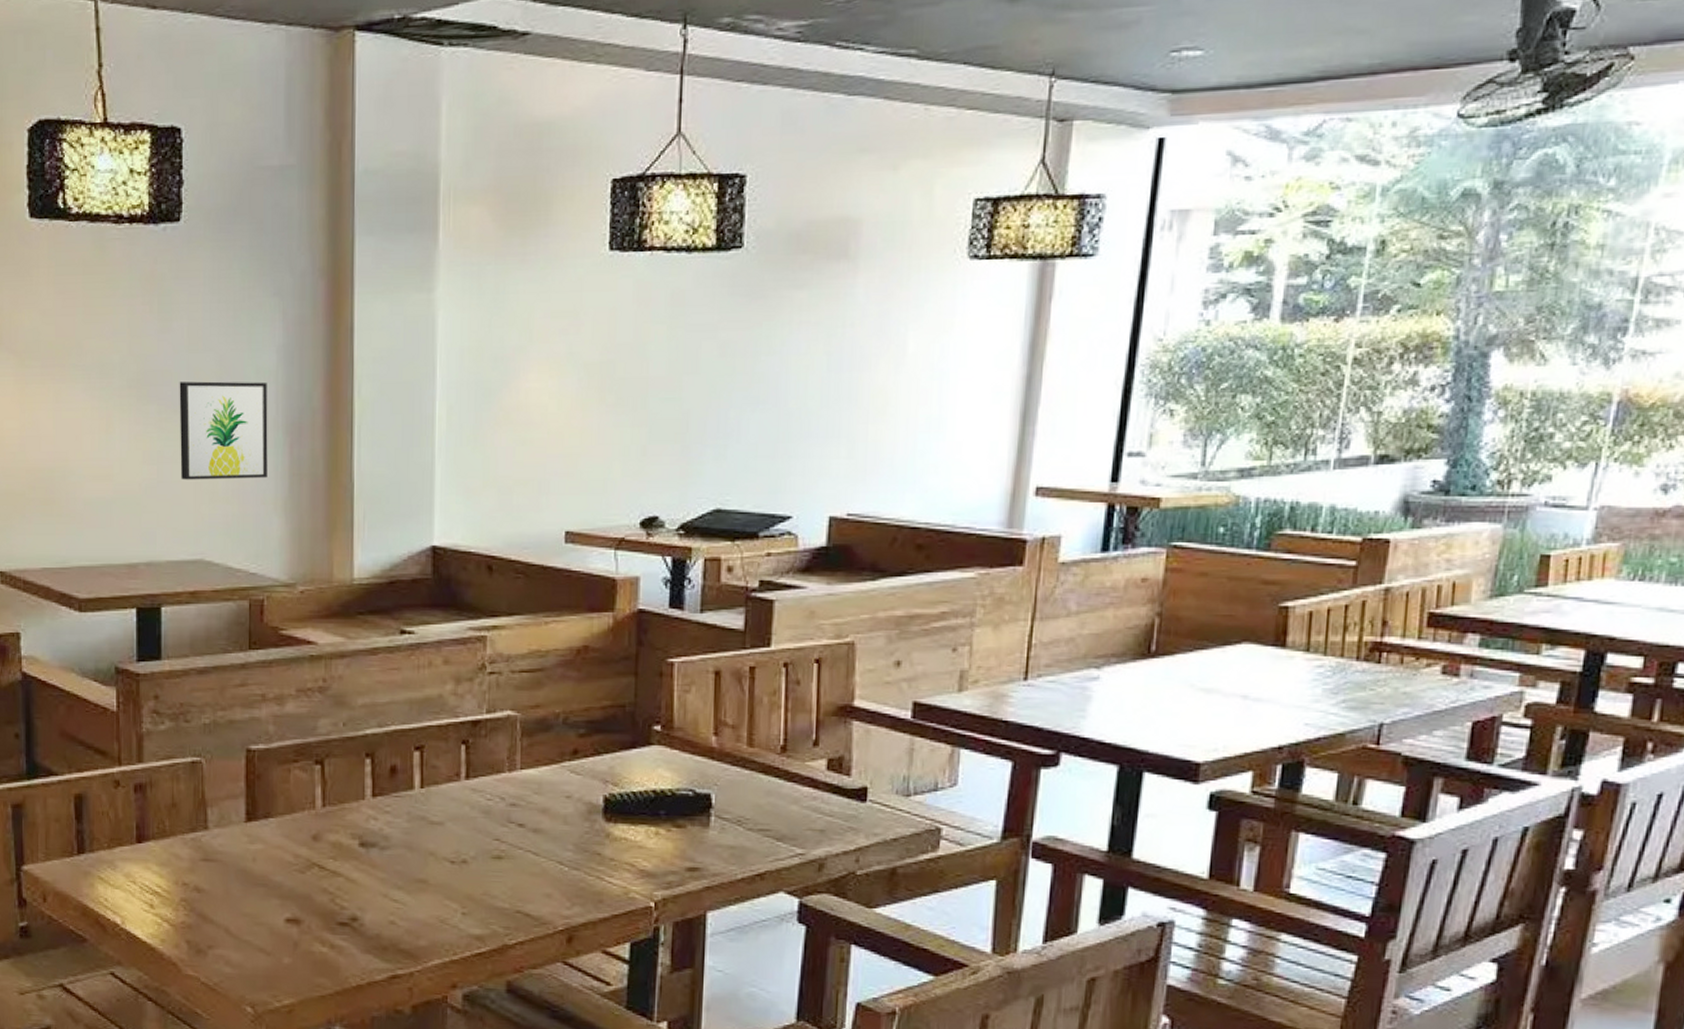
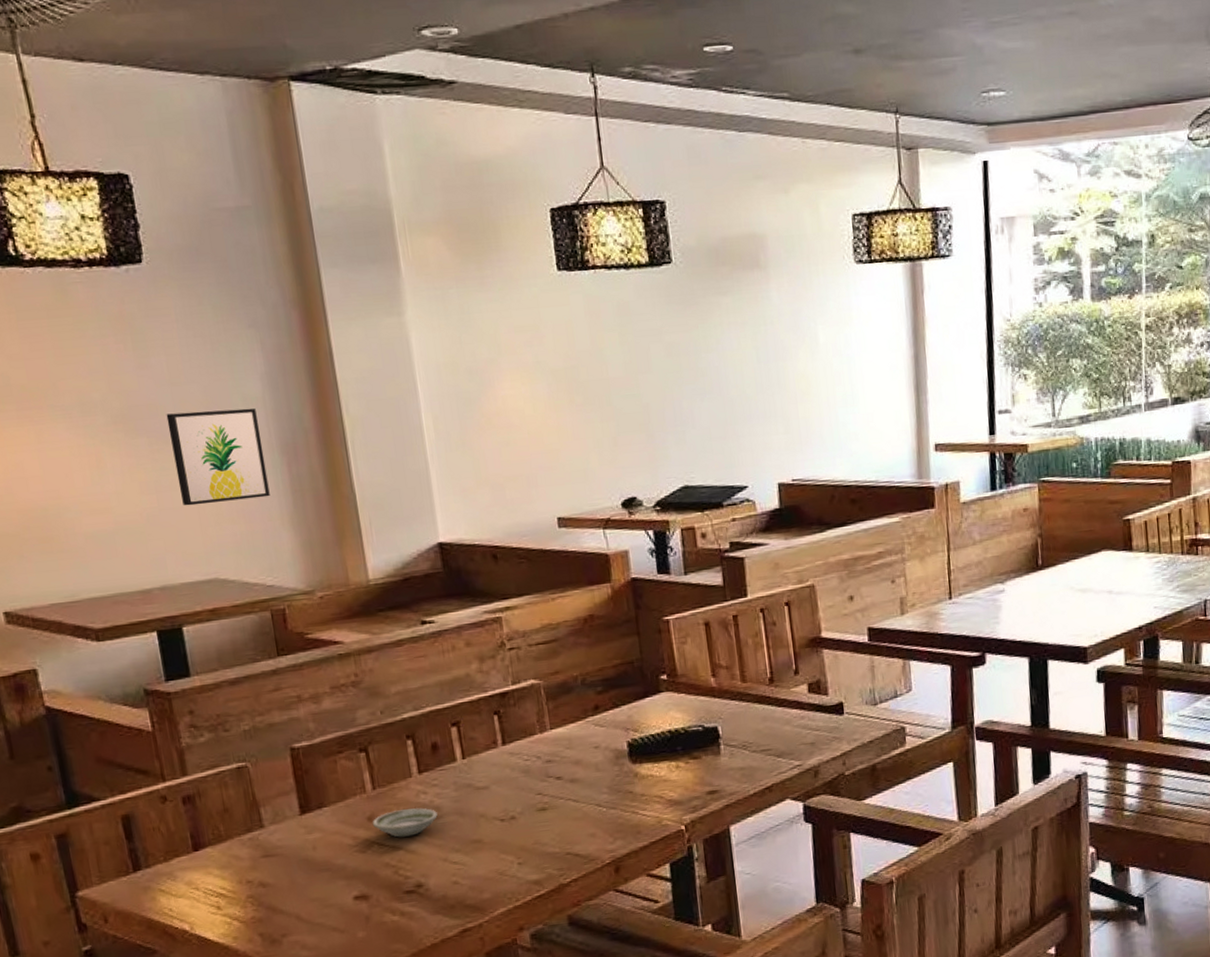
saucer: none [316,833,385,864] -> present [372,808,438,838]

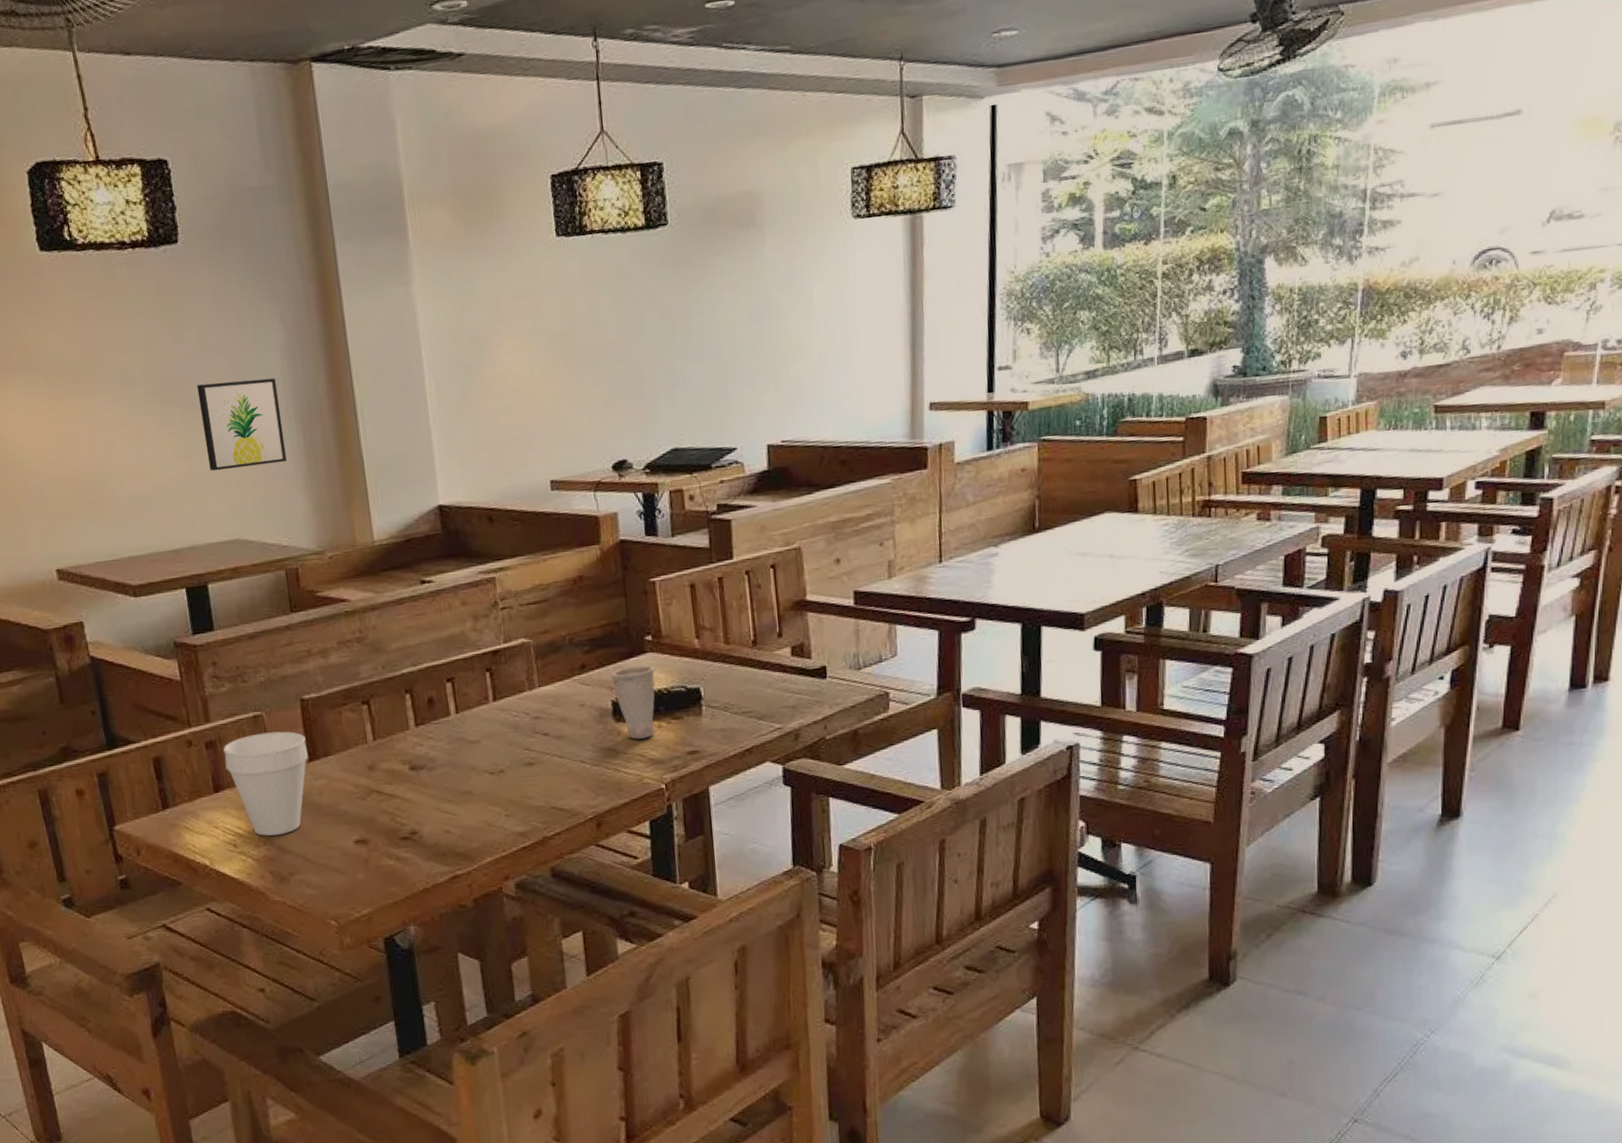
cup: none [203,782,301,896] -> present [223,731,309,836]
saucer: present [372,808,438,838] -> none [372,759,432,786]
cup: none [625,704,672,781] -> present [610,665,655,740]

